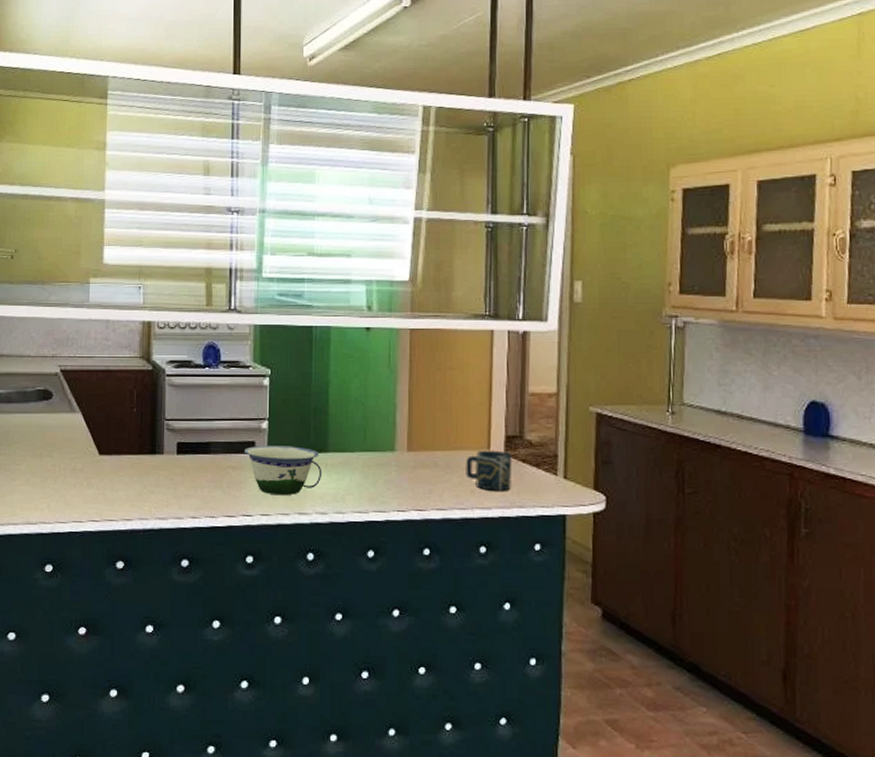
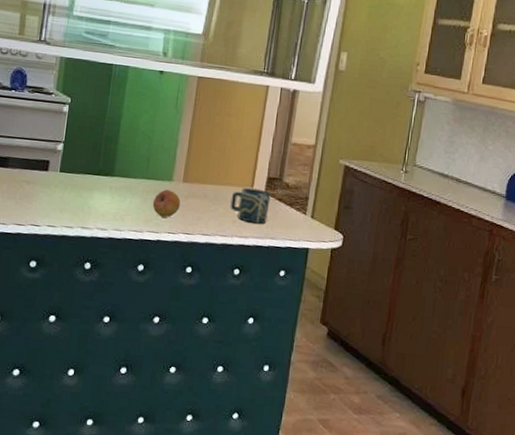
bowl: present [243,445,323,495] -> none [38,164,107,211]
fruit: none [375,462,407,494] -> present [152,189,180,218]

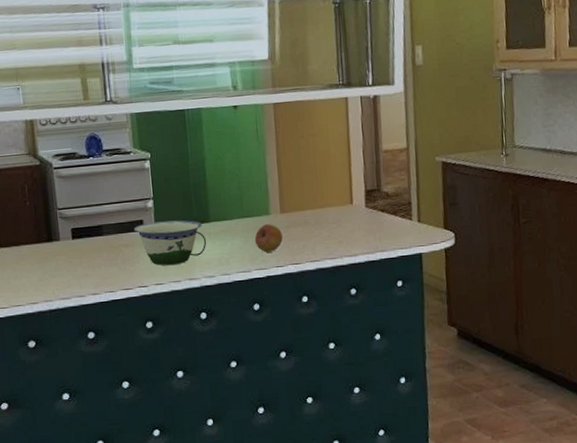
bowl: none [38,164,107,211] -> present [133,220,207,265]
cup: present [230,187,271,224] -> none [332,204,374,240]

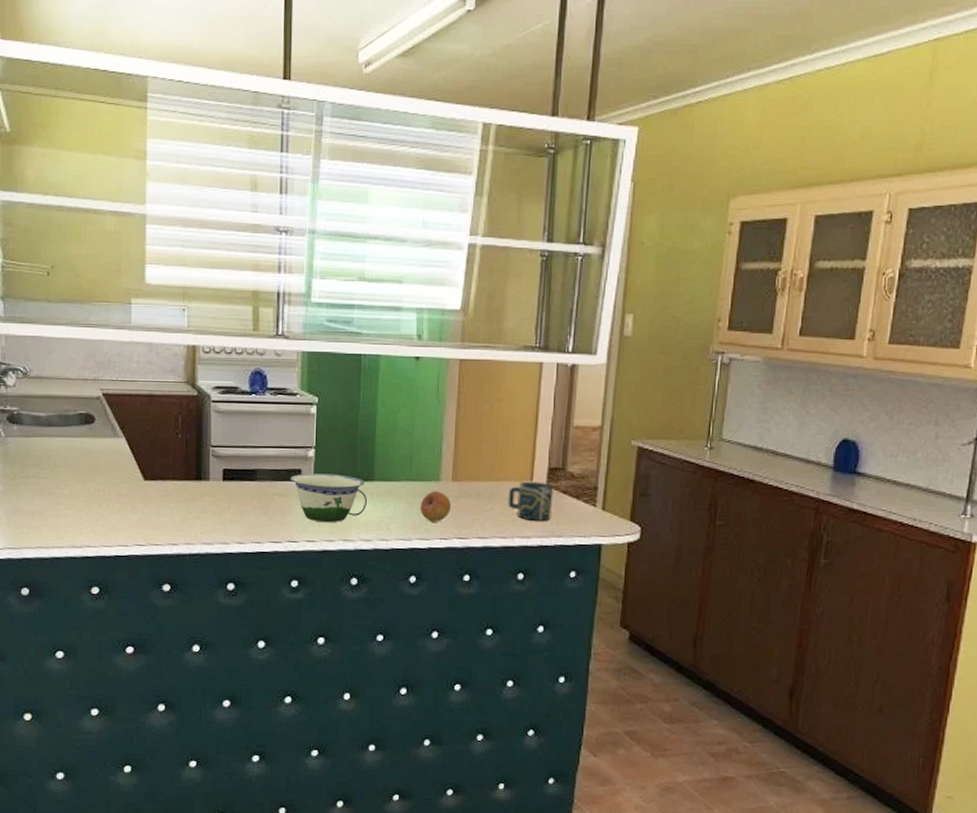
cup: none [332,204,374,240] -> present [508,481,554,521]

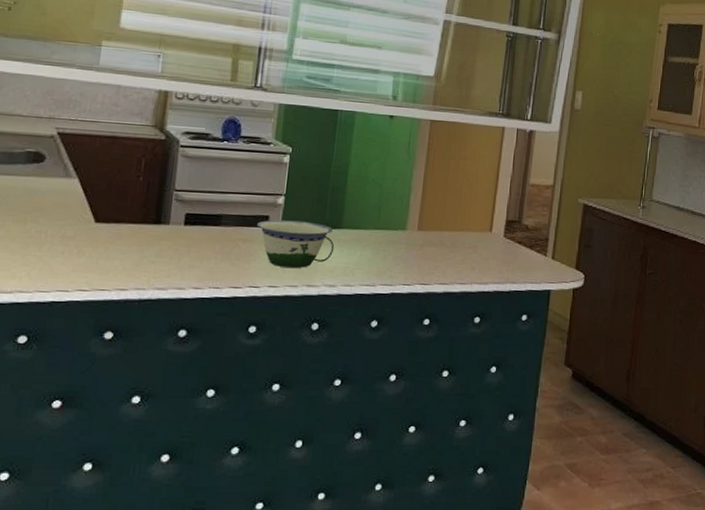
fruit: present [420,491,451,522] -> none [385,239,415,269]
cup: present [508,481,554,521] -> none [468,232,510,269]

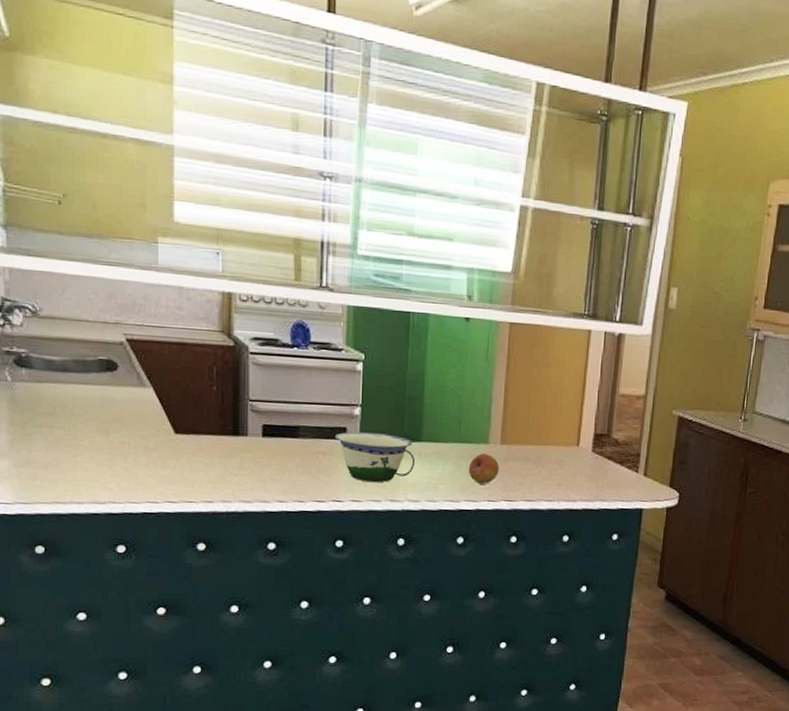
fruit: none [385,239,415,269] -> present [468,453,499,484]

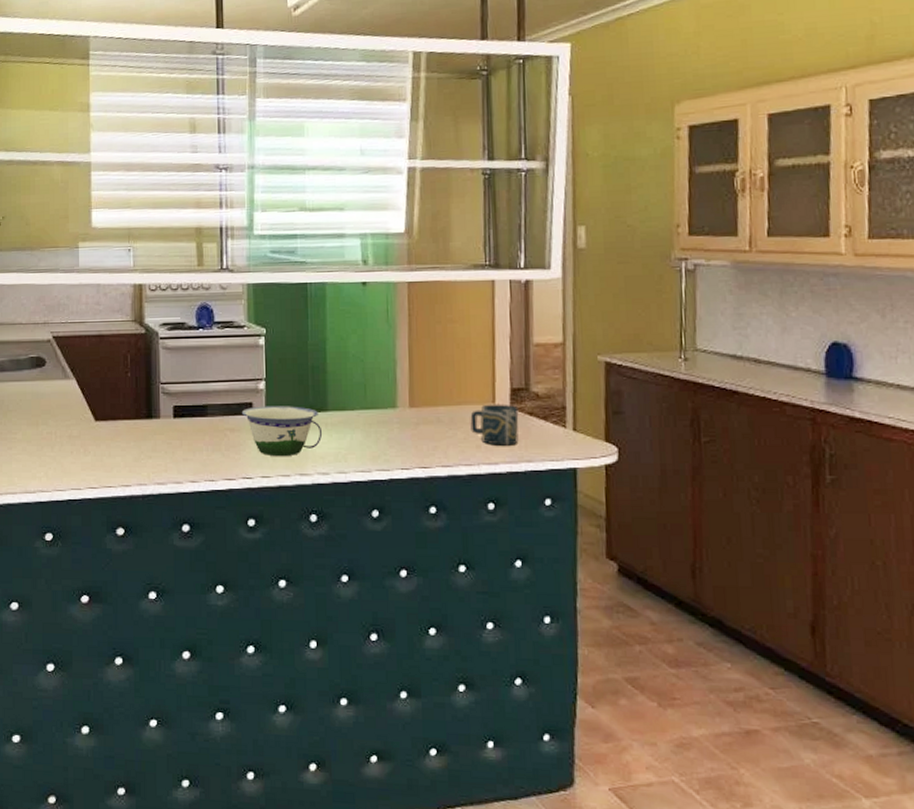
fruit: present [468,453,499,484] -> none [377,419,410,451]
cup: none [555,446,599,486] -> present [470,404,519,446]

